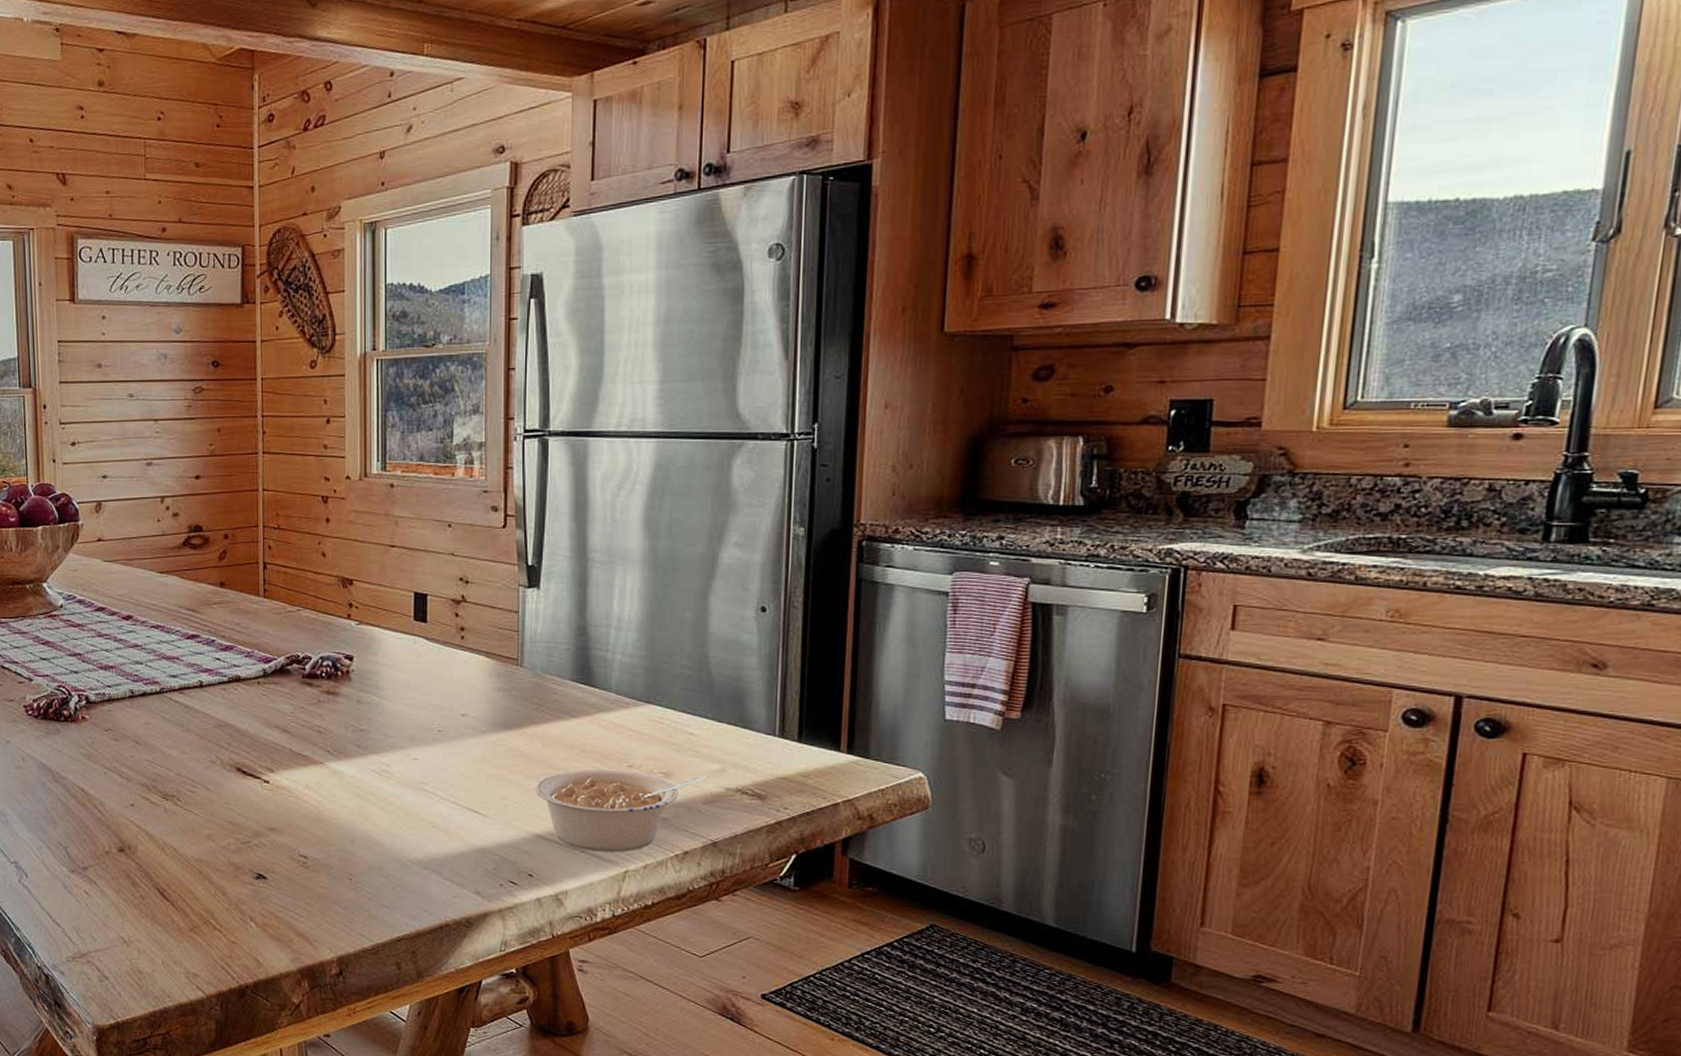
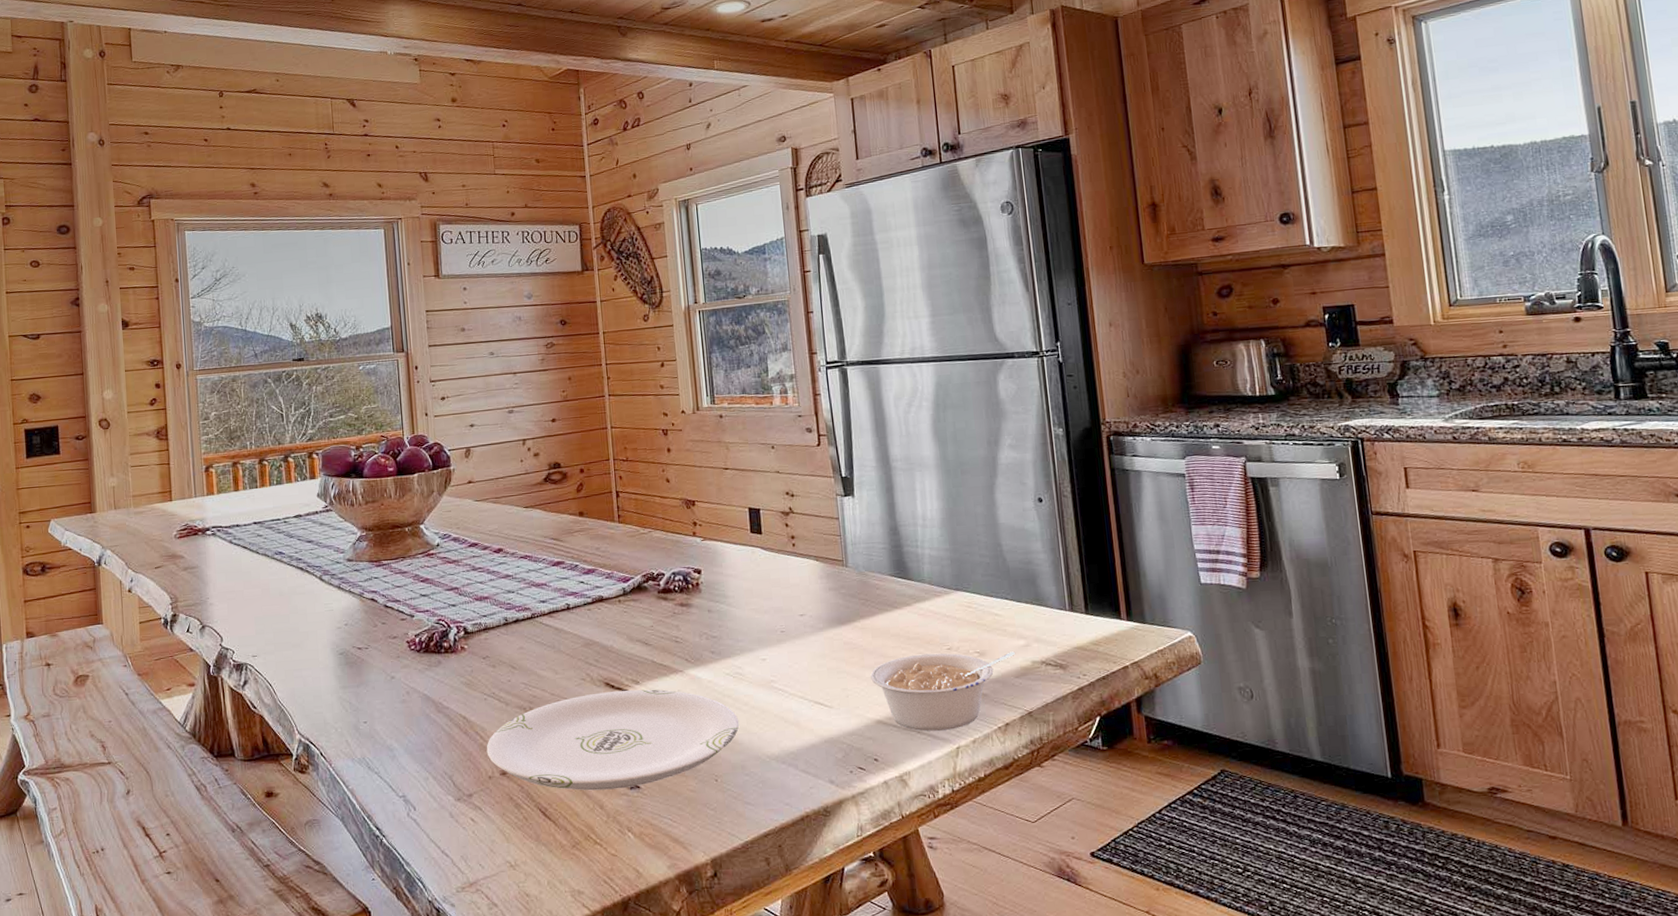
plate: none [104,777,381,878] -> present [486,689,740,791]

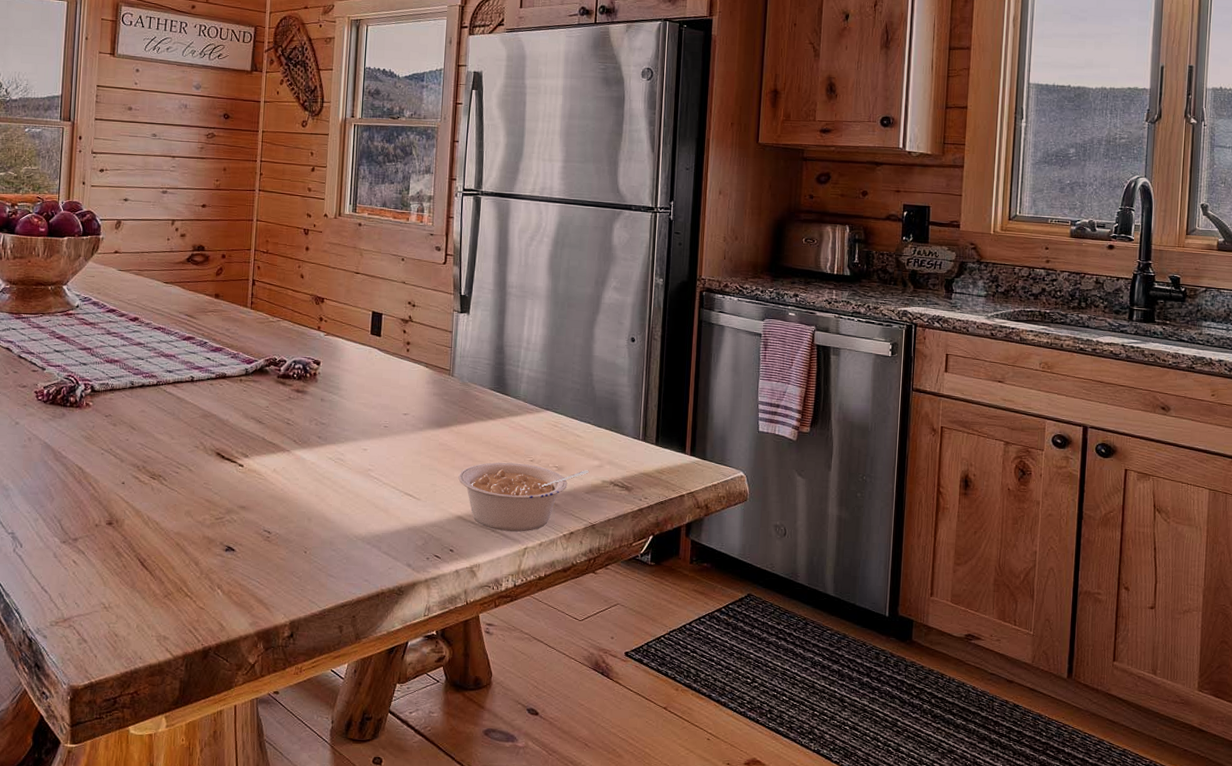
plate: present [486,689,740,791] -> none [96,461,334,550]

